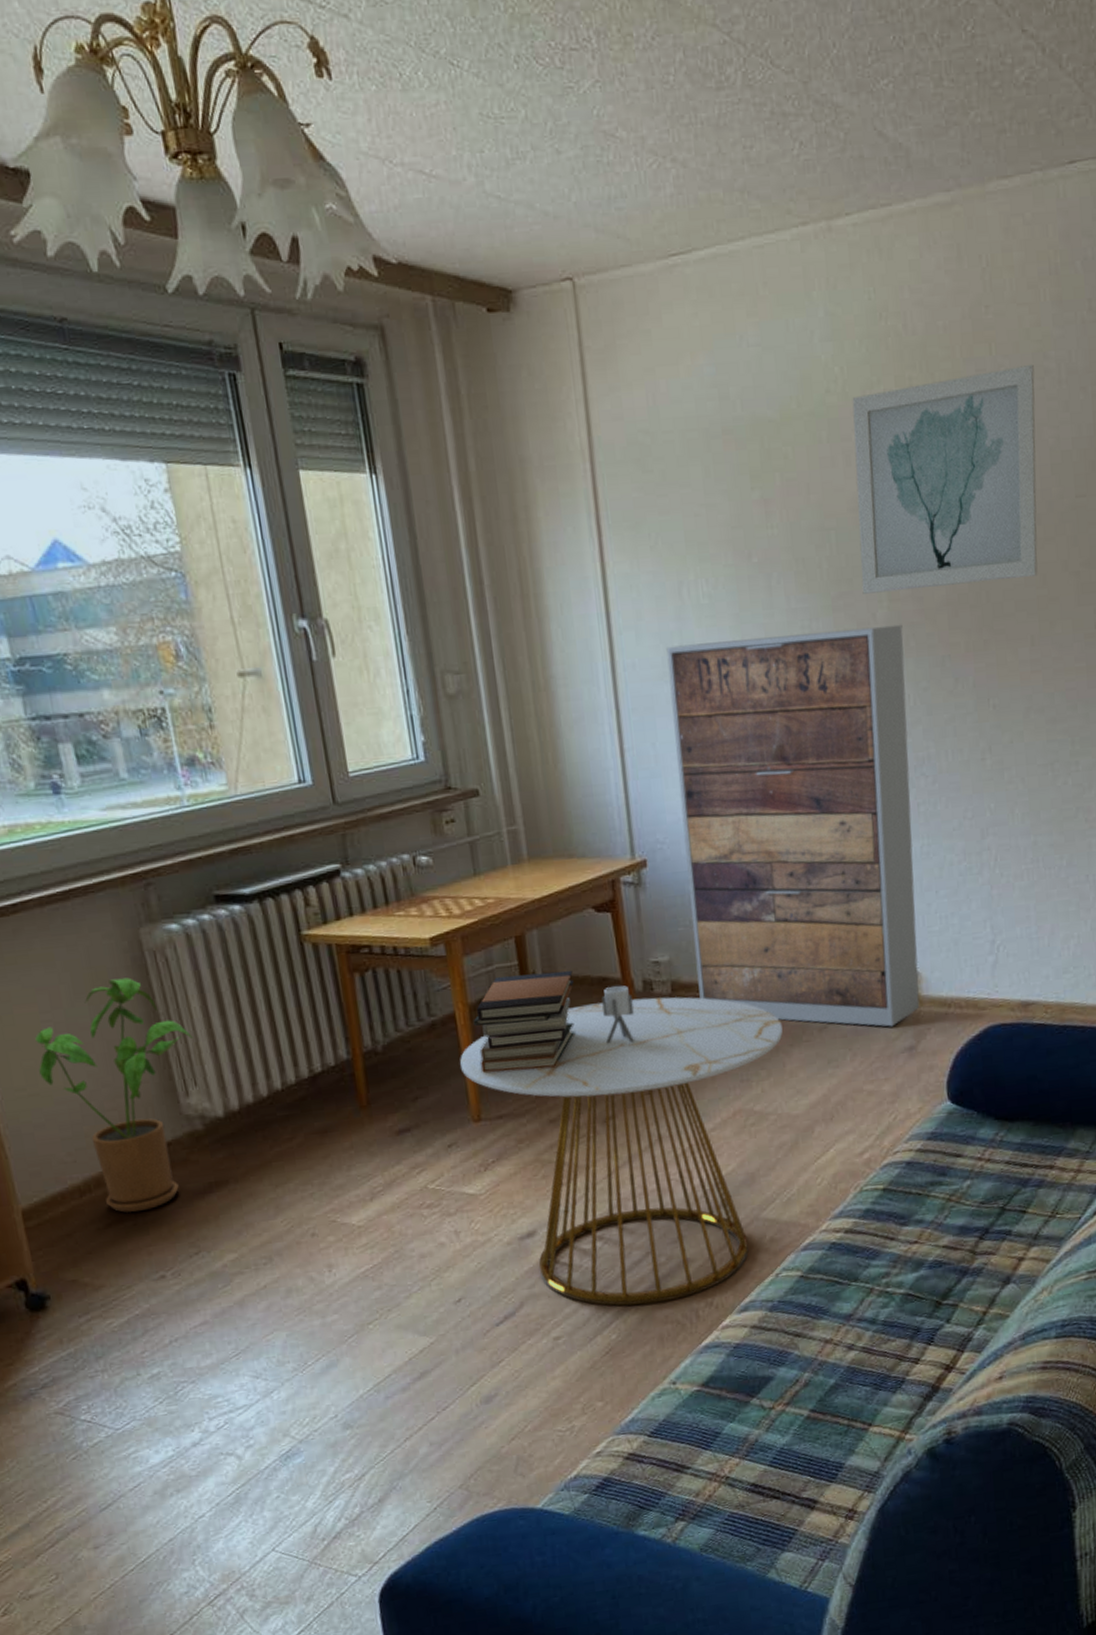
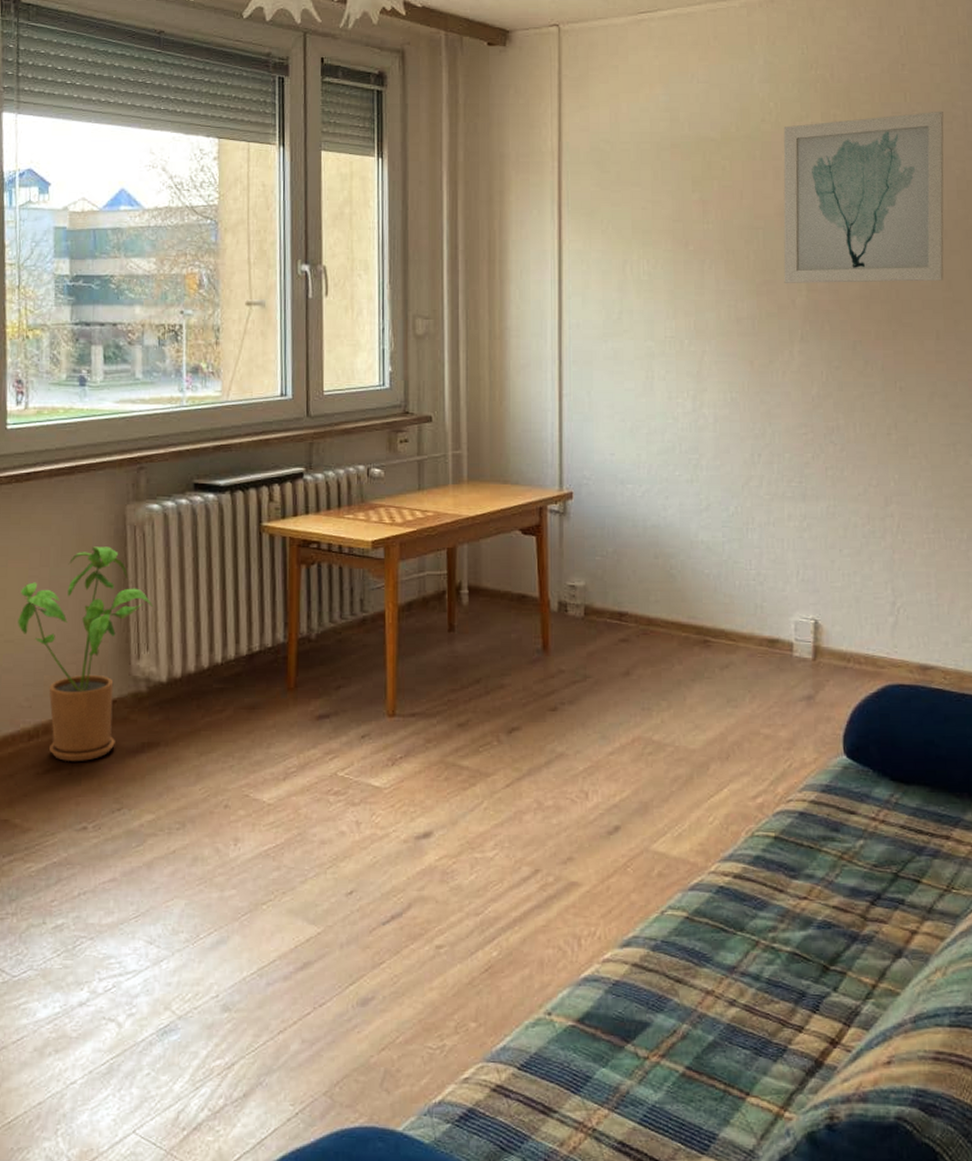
side table: present [460,985,783,1306] -> none [383,604,686,924]
book stack: present [473,970,575,1073] -> none [400,582,495,675]
cabinet: present [666,624,920,1027] -> none [608,311,820,674]

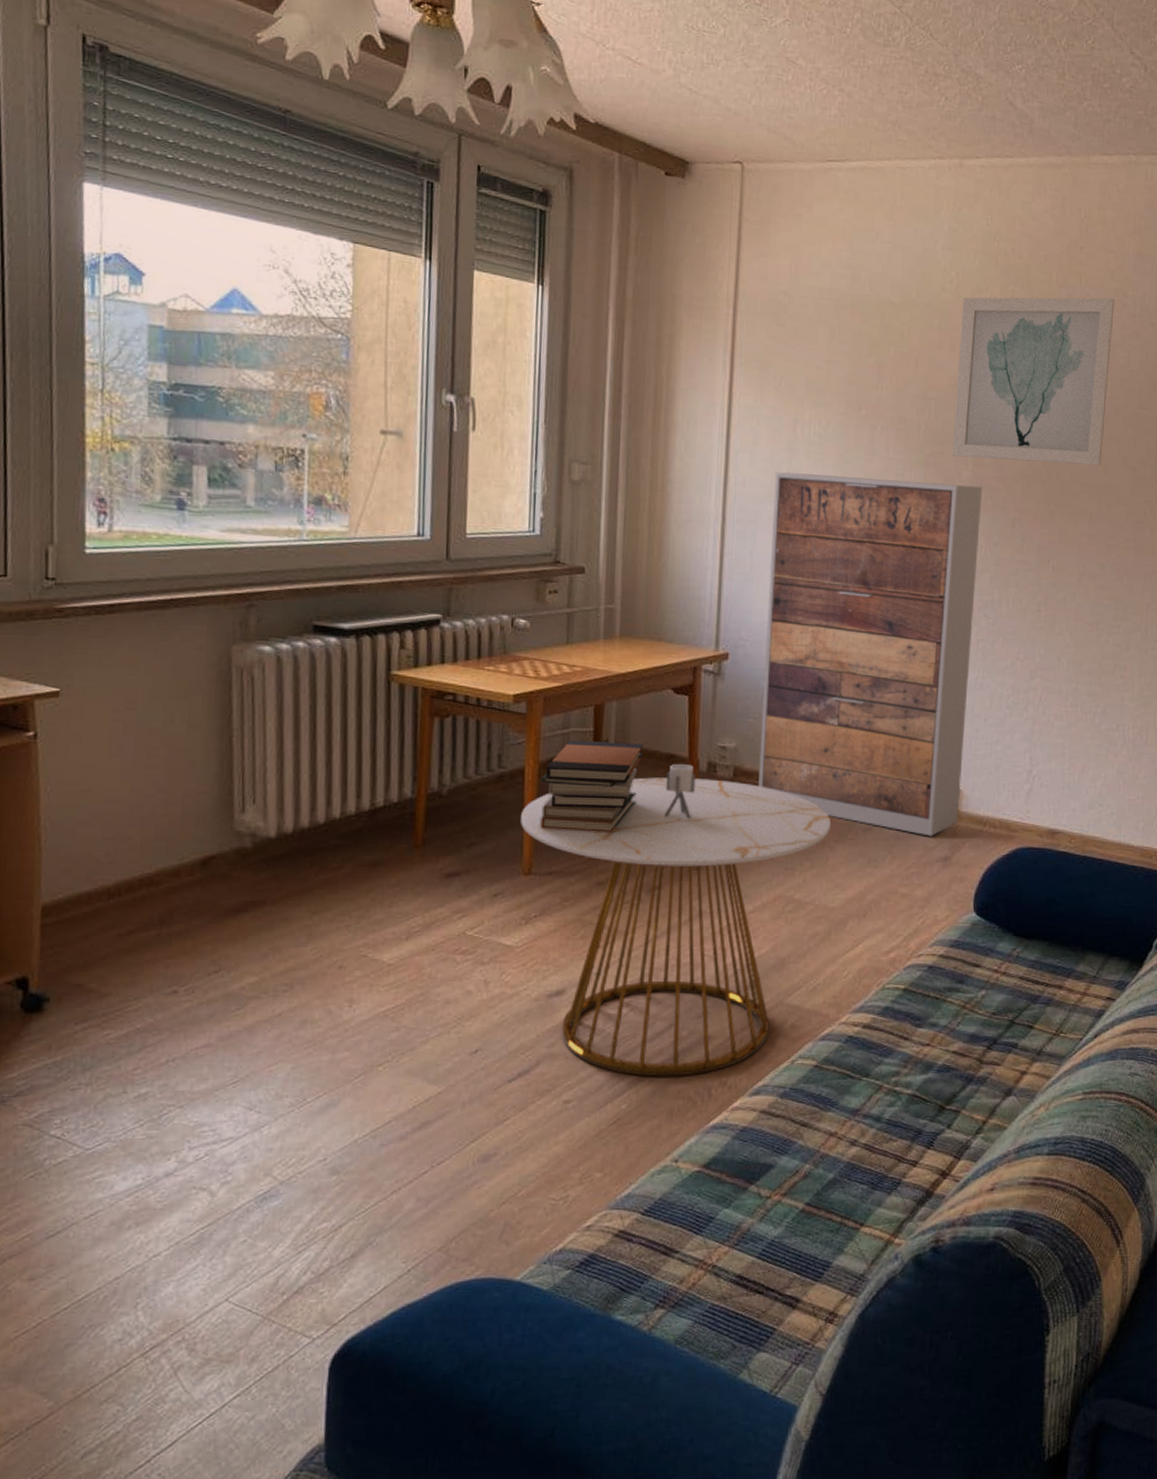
house plant: present [18,546,154,761] -> none [96,689,262,921]
side table: none [383,604,686,924] -> present [521,764,831,1077]
book stack: none [400,582,495,675] -> present [539,739,644,834]
cabinet: none [608,311,820,674] -> present [758,472,983,837]

